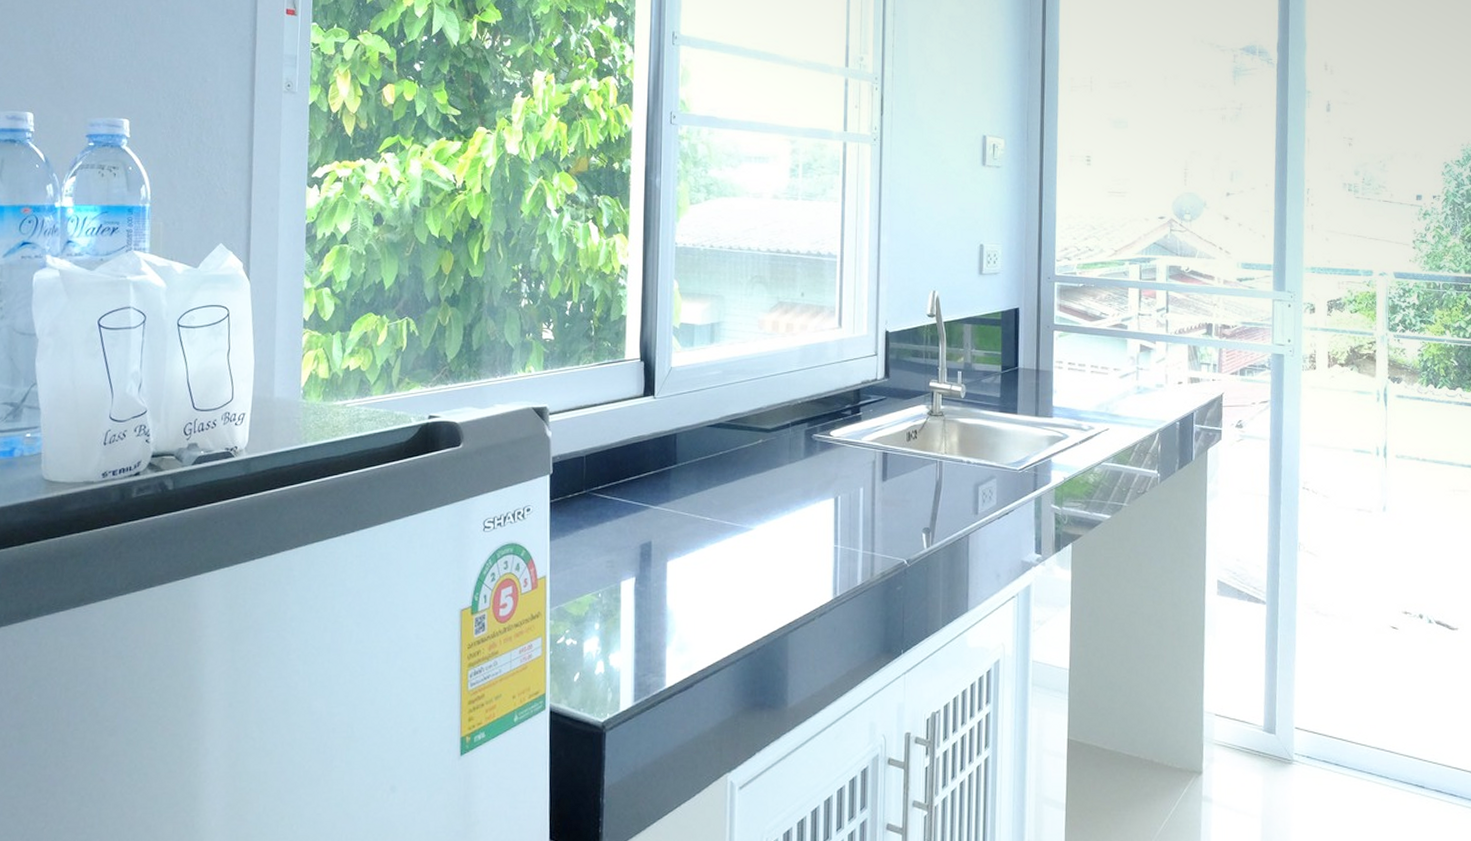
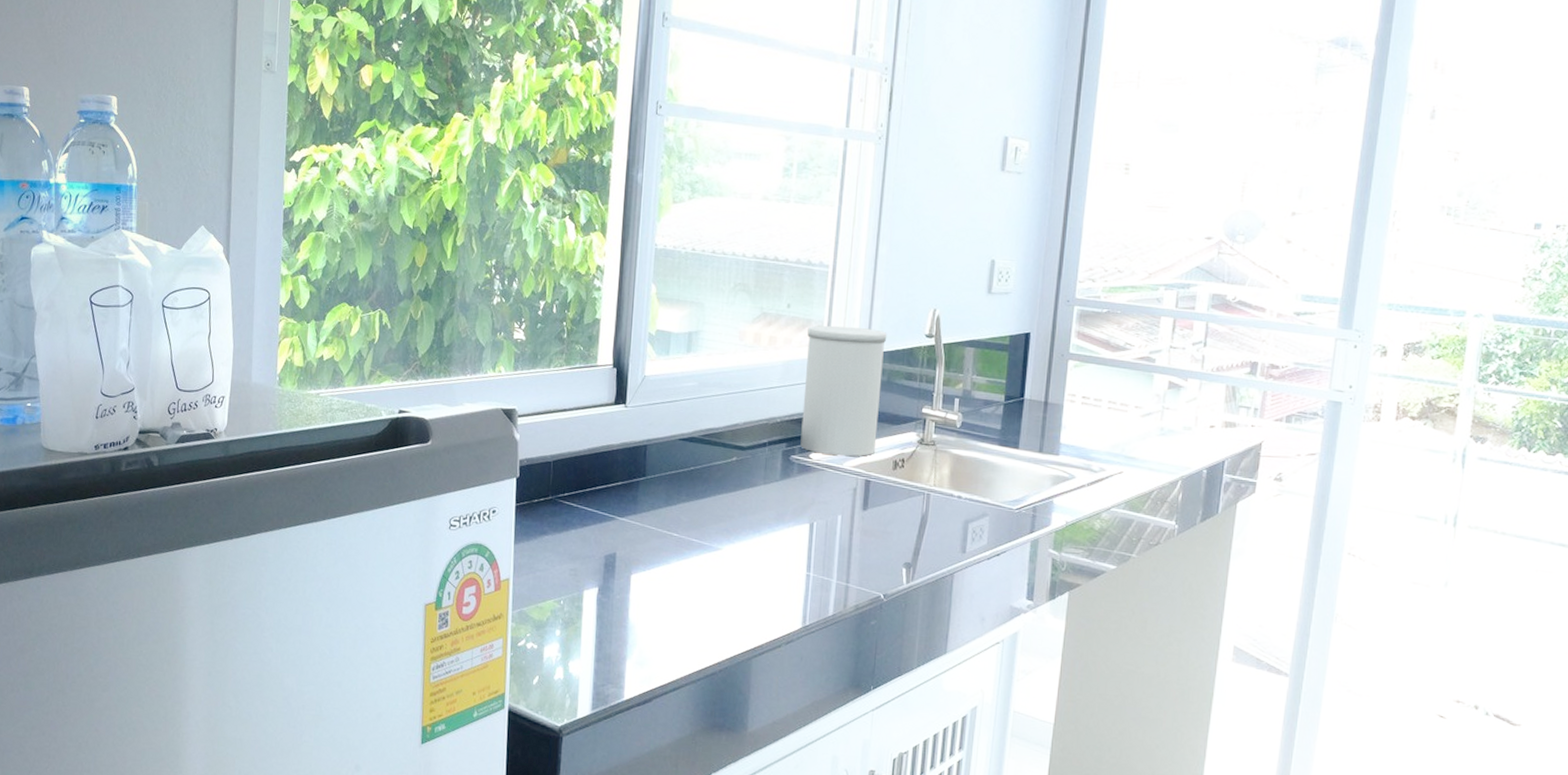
canister: none [821,310,894,432] -> present [800,325,887,457]

